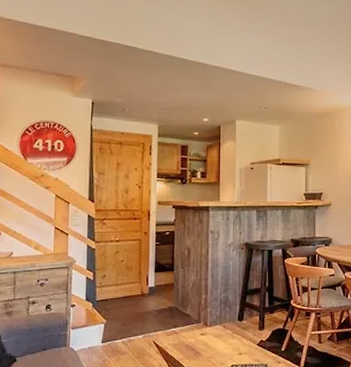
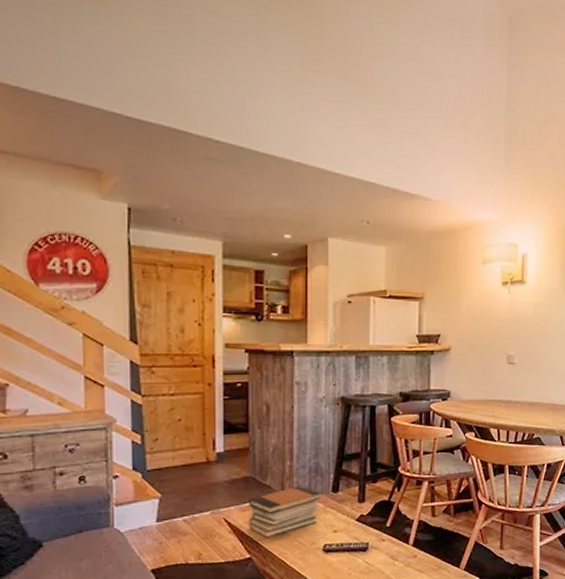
book stack: none [172,315,229,358] -> present [249,485,321,538]

